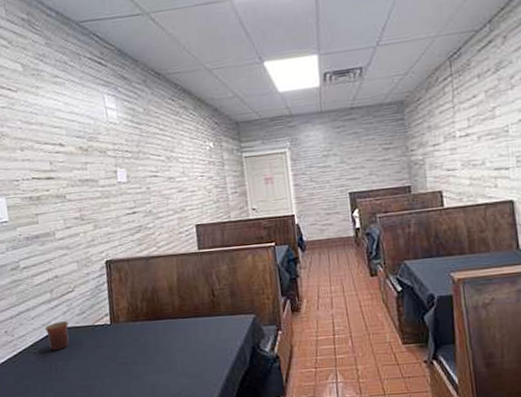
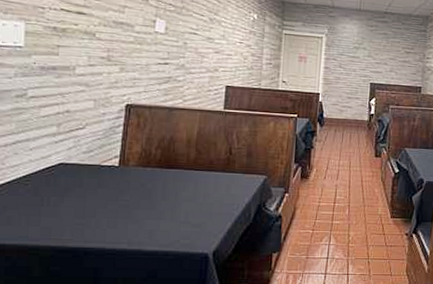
mug: present [45,321,70,351] -> none [43,157,71,186]

